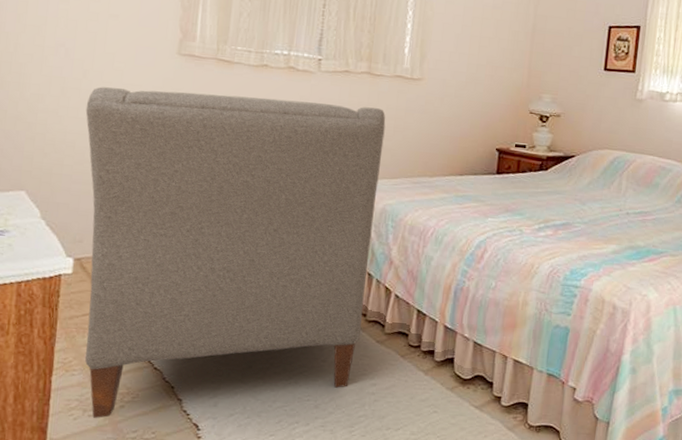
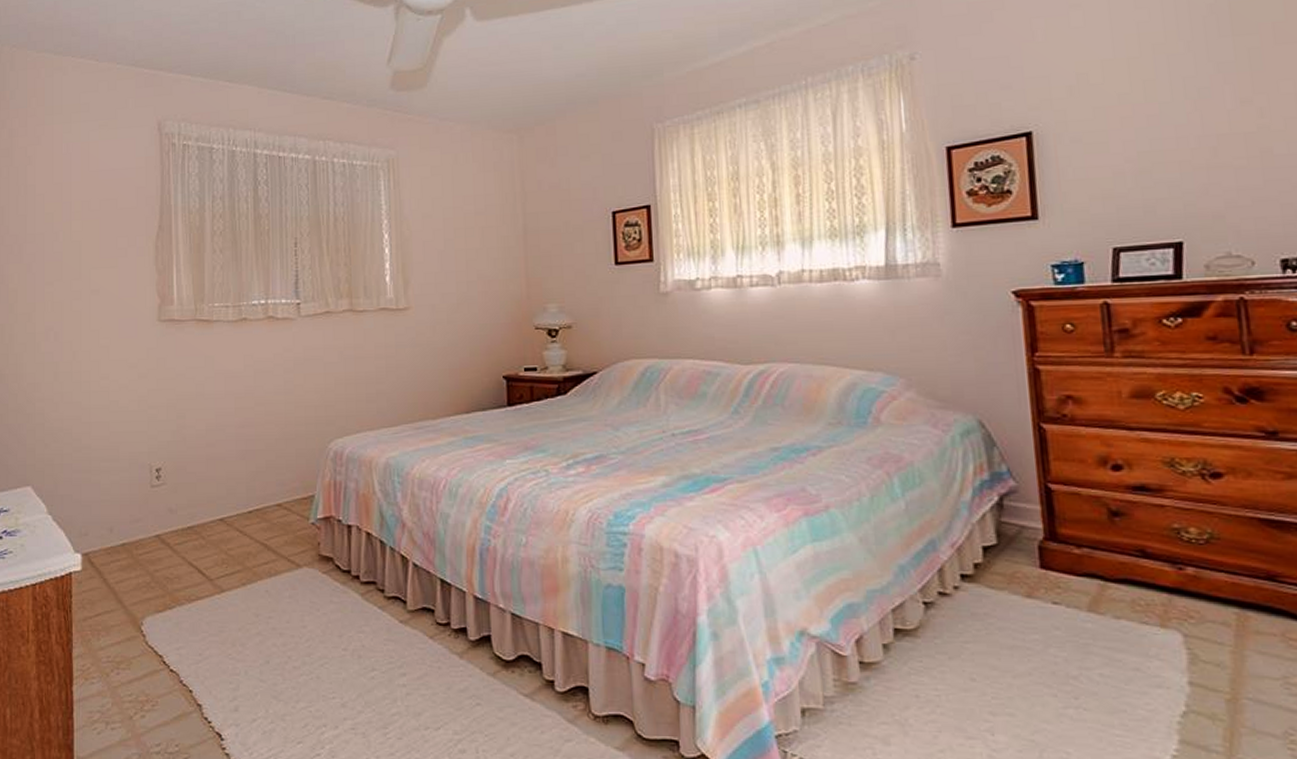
chair: present [85,87,386,418] -> none [78,348,381,731]

